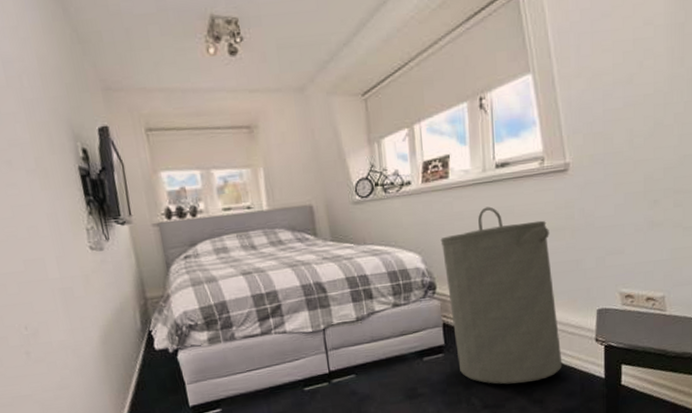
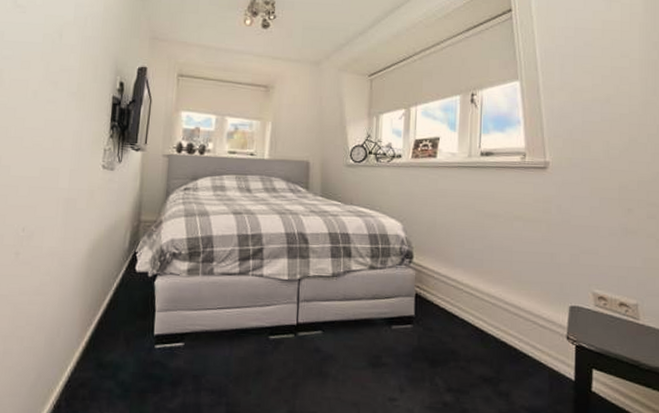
laundry hamper: present [440,206,563,384] -> none [422,189,532,371]

